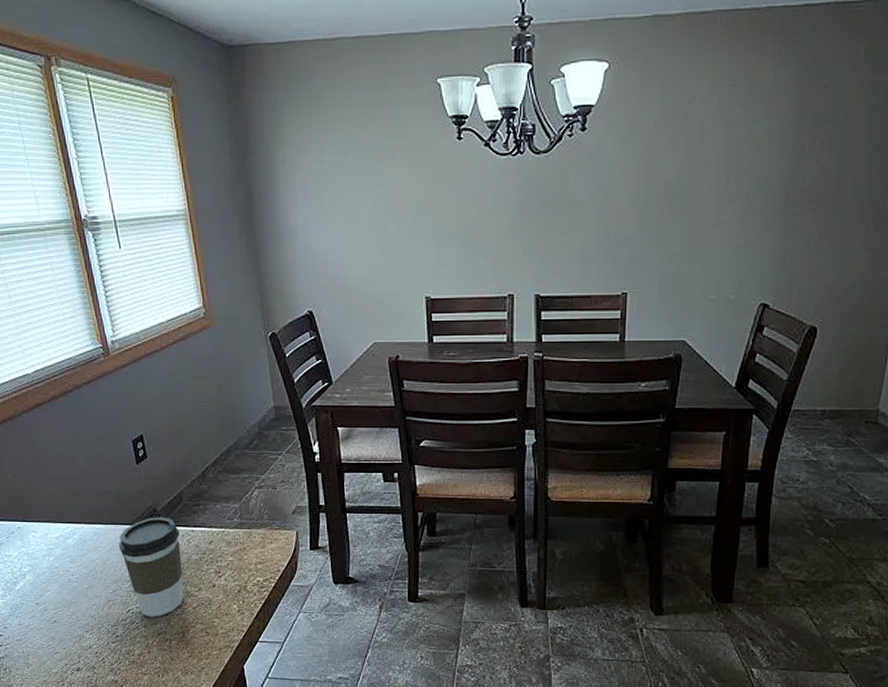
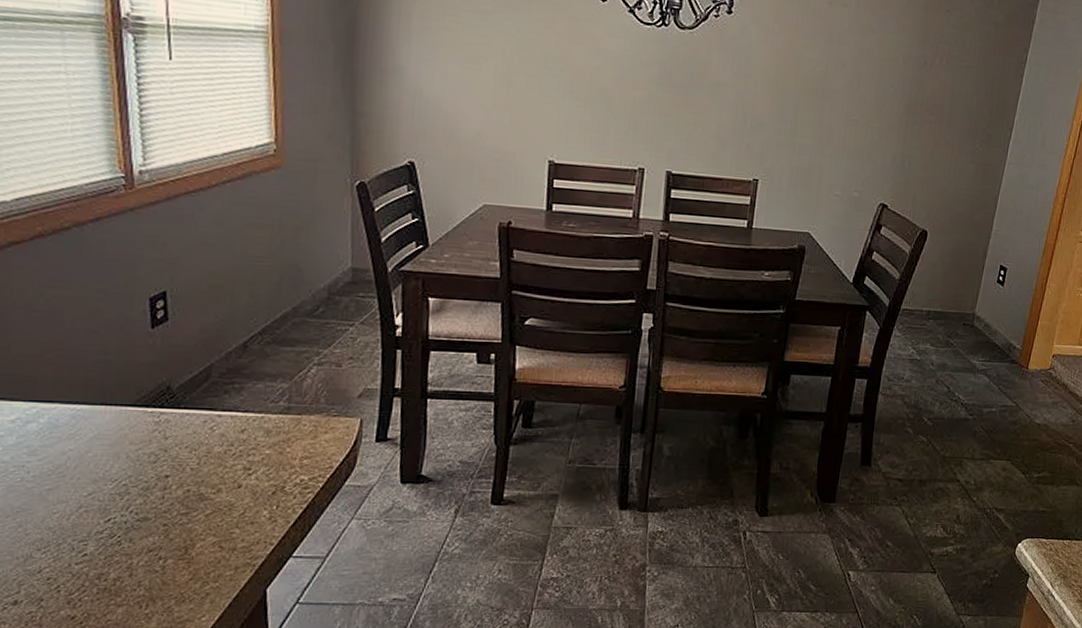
coffee cup: present [118,516,184,617] -> none [106,396,200,528]

